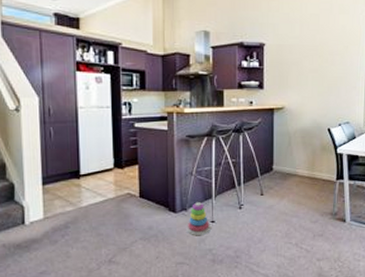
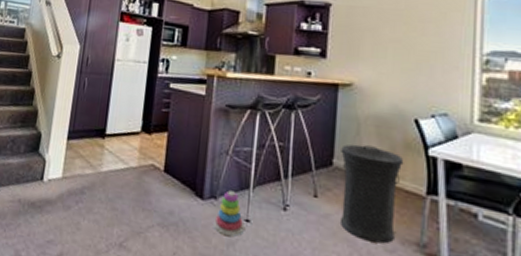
trash can: none [278,151,322,219] -> present [339,144,404,244]

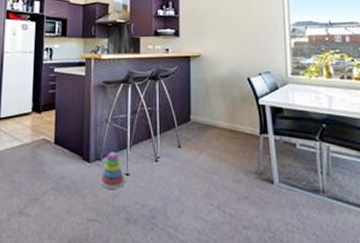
trash can: present [339,144,404,244] -> none [196,101,243,177]

